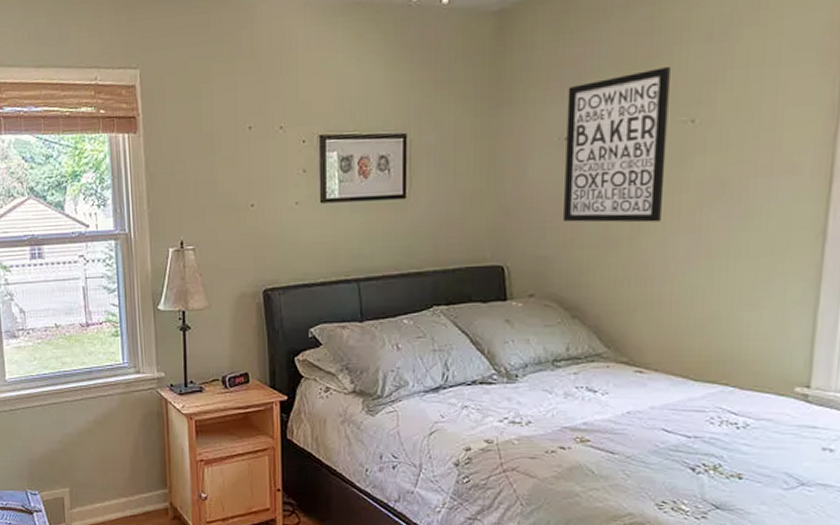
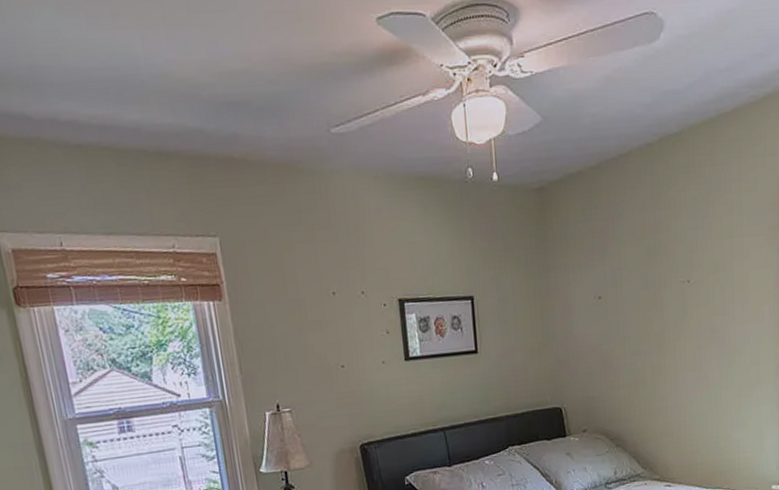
wall art: present [564,67,670,223] -> none [597,238,673,368]

